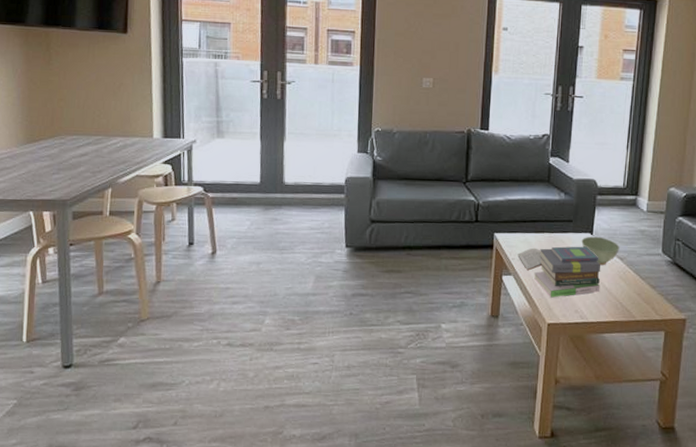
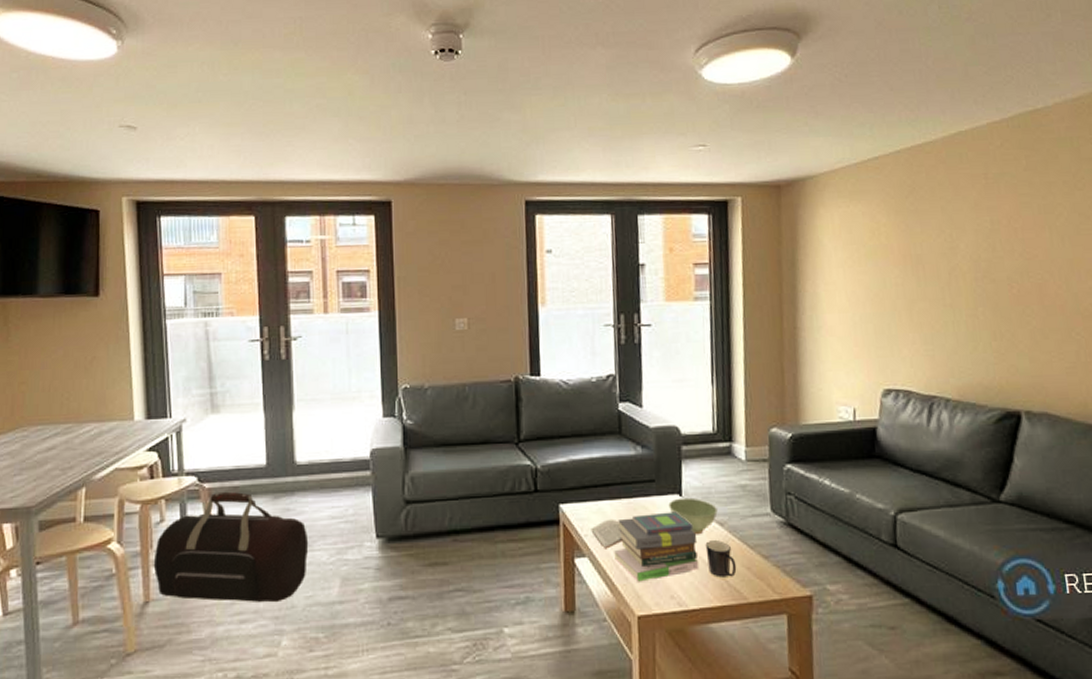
duffel bag: none [165,201,291,291] -> present [153,491,309,603]
mug: none [606,271,630,301] -> present [705,540,737,579]

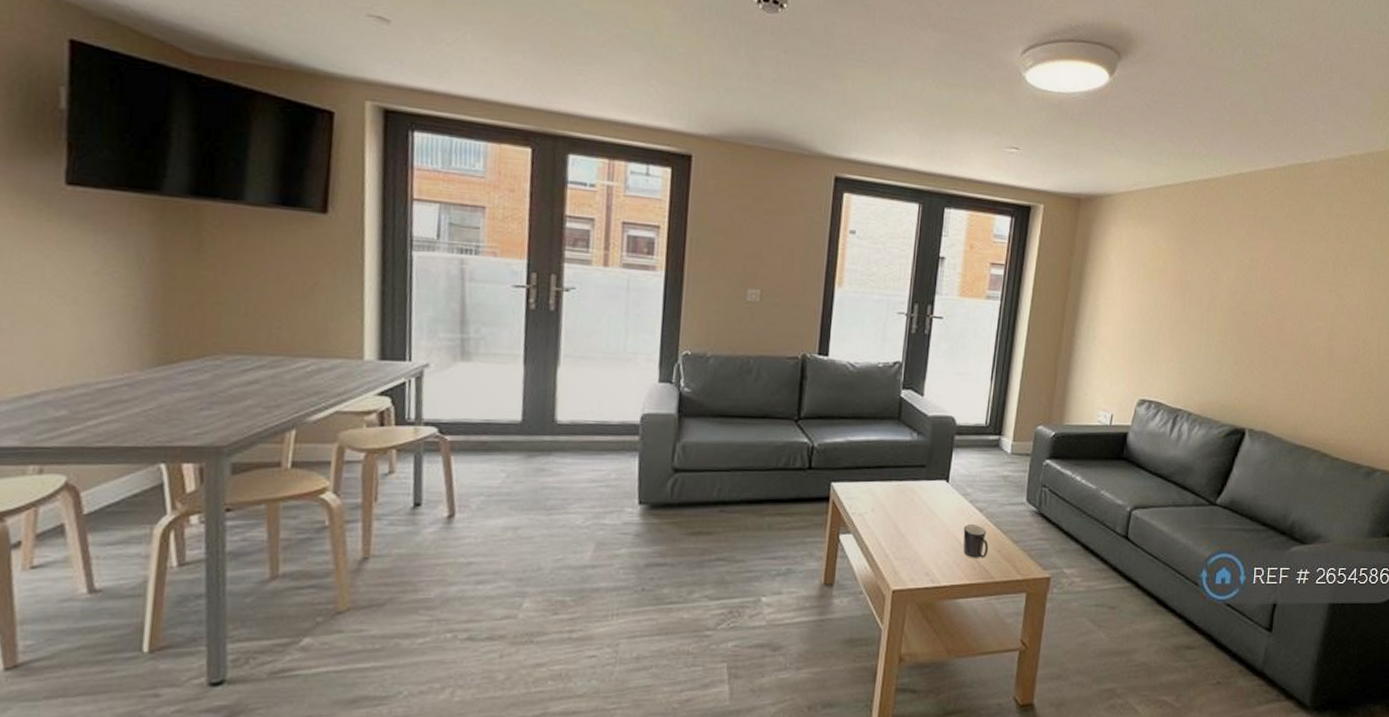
duffel bag: present [153,491,309,603] -> none [376,446,564,564]
magazine: present [591,519,622,549] -> none [859,499,888,527]
books: present [614,512,700,582] -> none [878,496,956,559]
bowl: present [668,497,718,535] -> none [935,484,979,519]

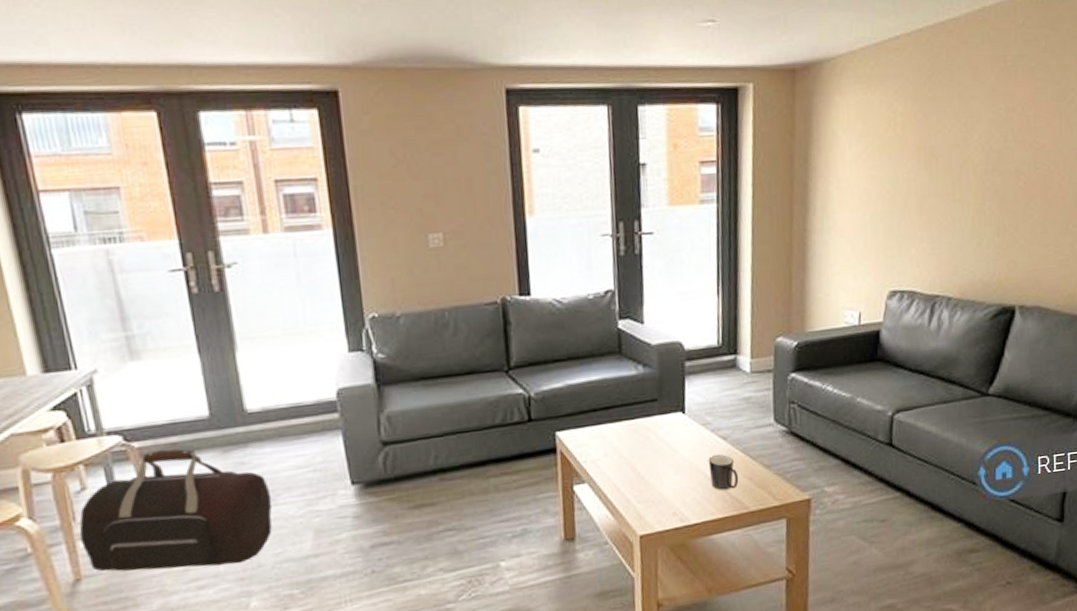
duffel bag: none [376,446,564,564] -> present [79,448,272,572]

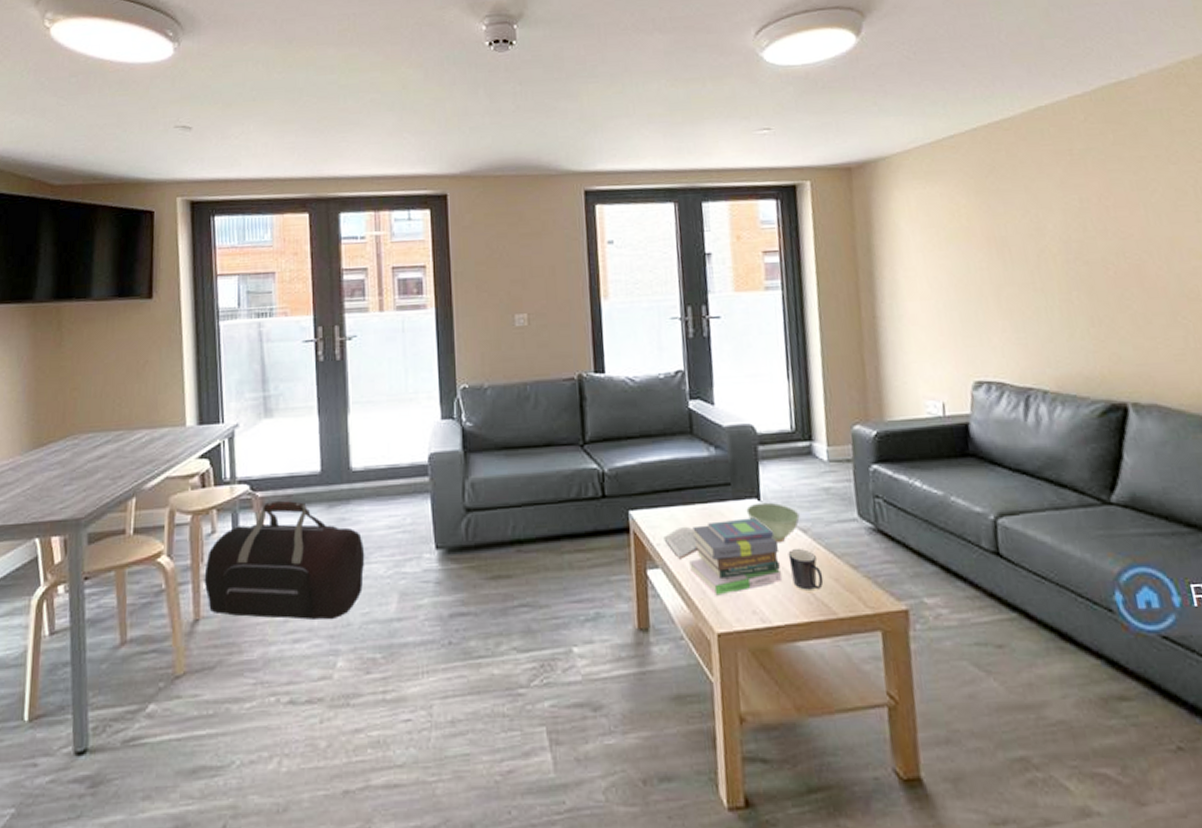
magazine: none [590,442,624,474] -> present [663,526,698,560]
books: none [615,429,702,503] -> present [689,518,783,596]
bowl: none [671,414,721,451] -> present [746,502,800,543]

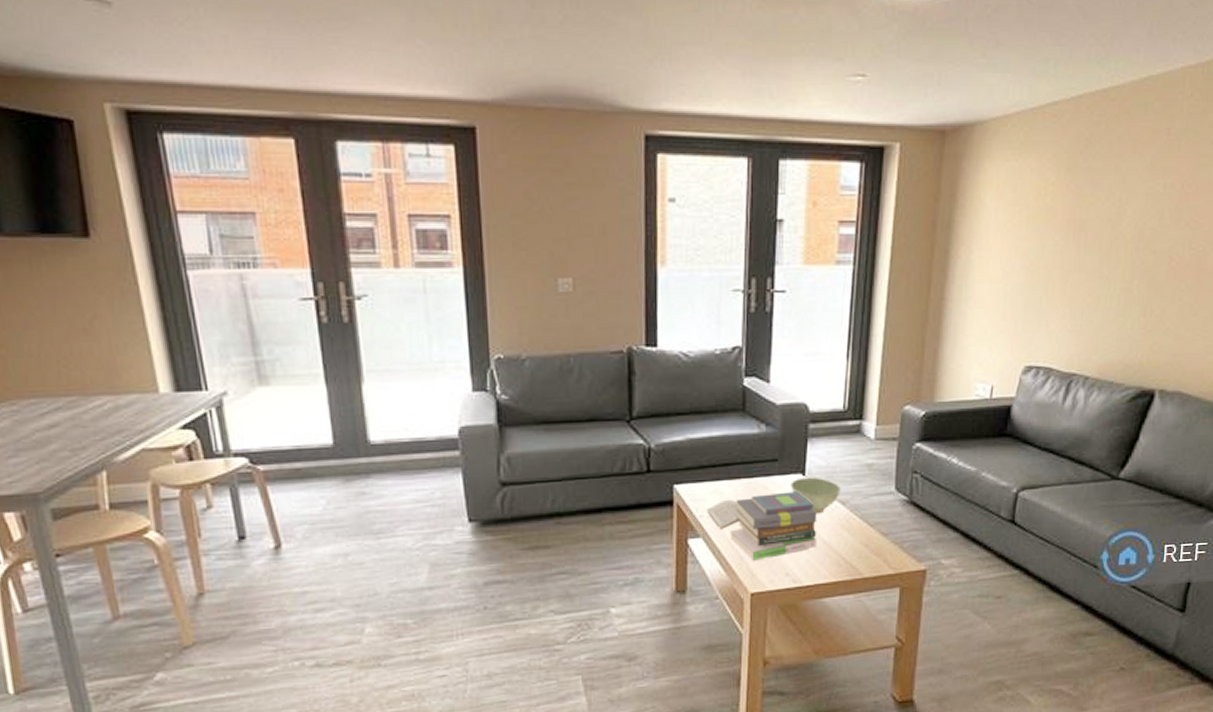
duffel bag: present [204,500,365,620] -> none [204,474,391,591]
mug: present [788,549,824,592] -> none [825,519,855,556]

